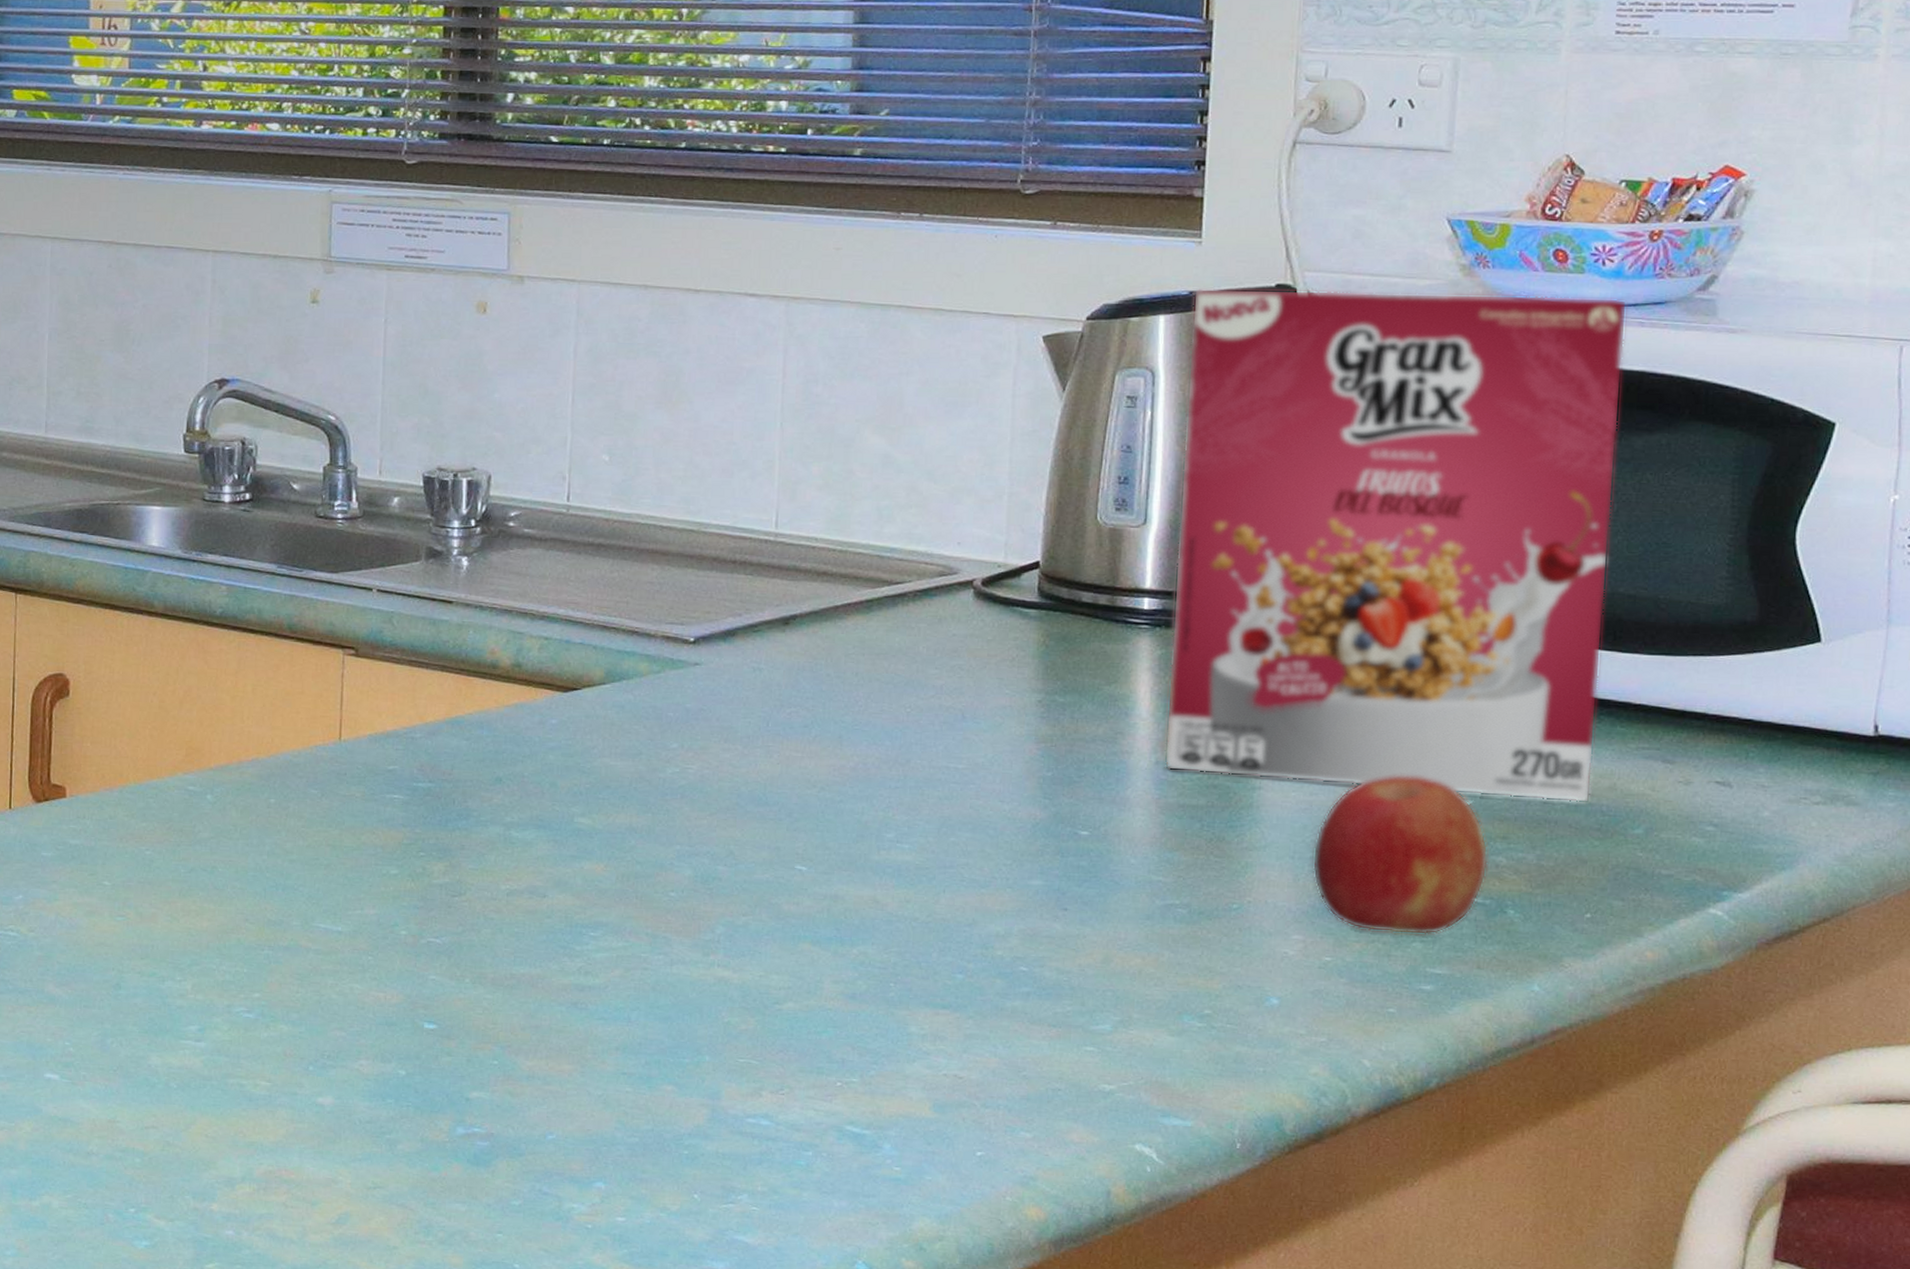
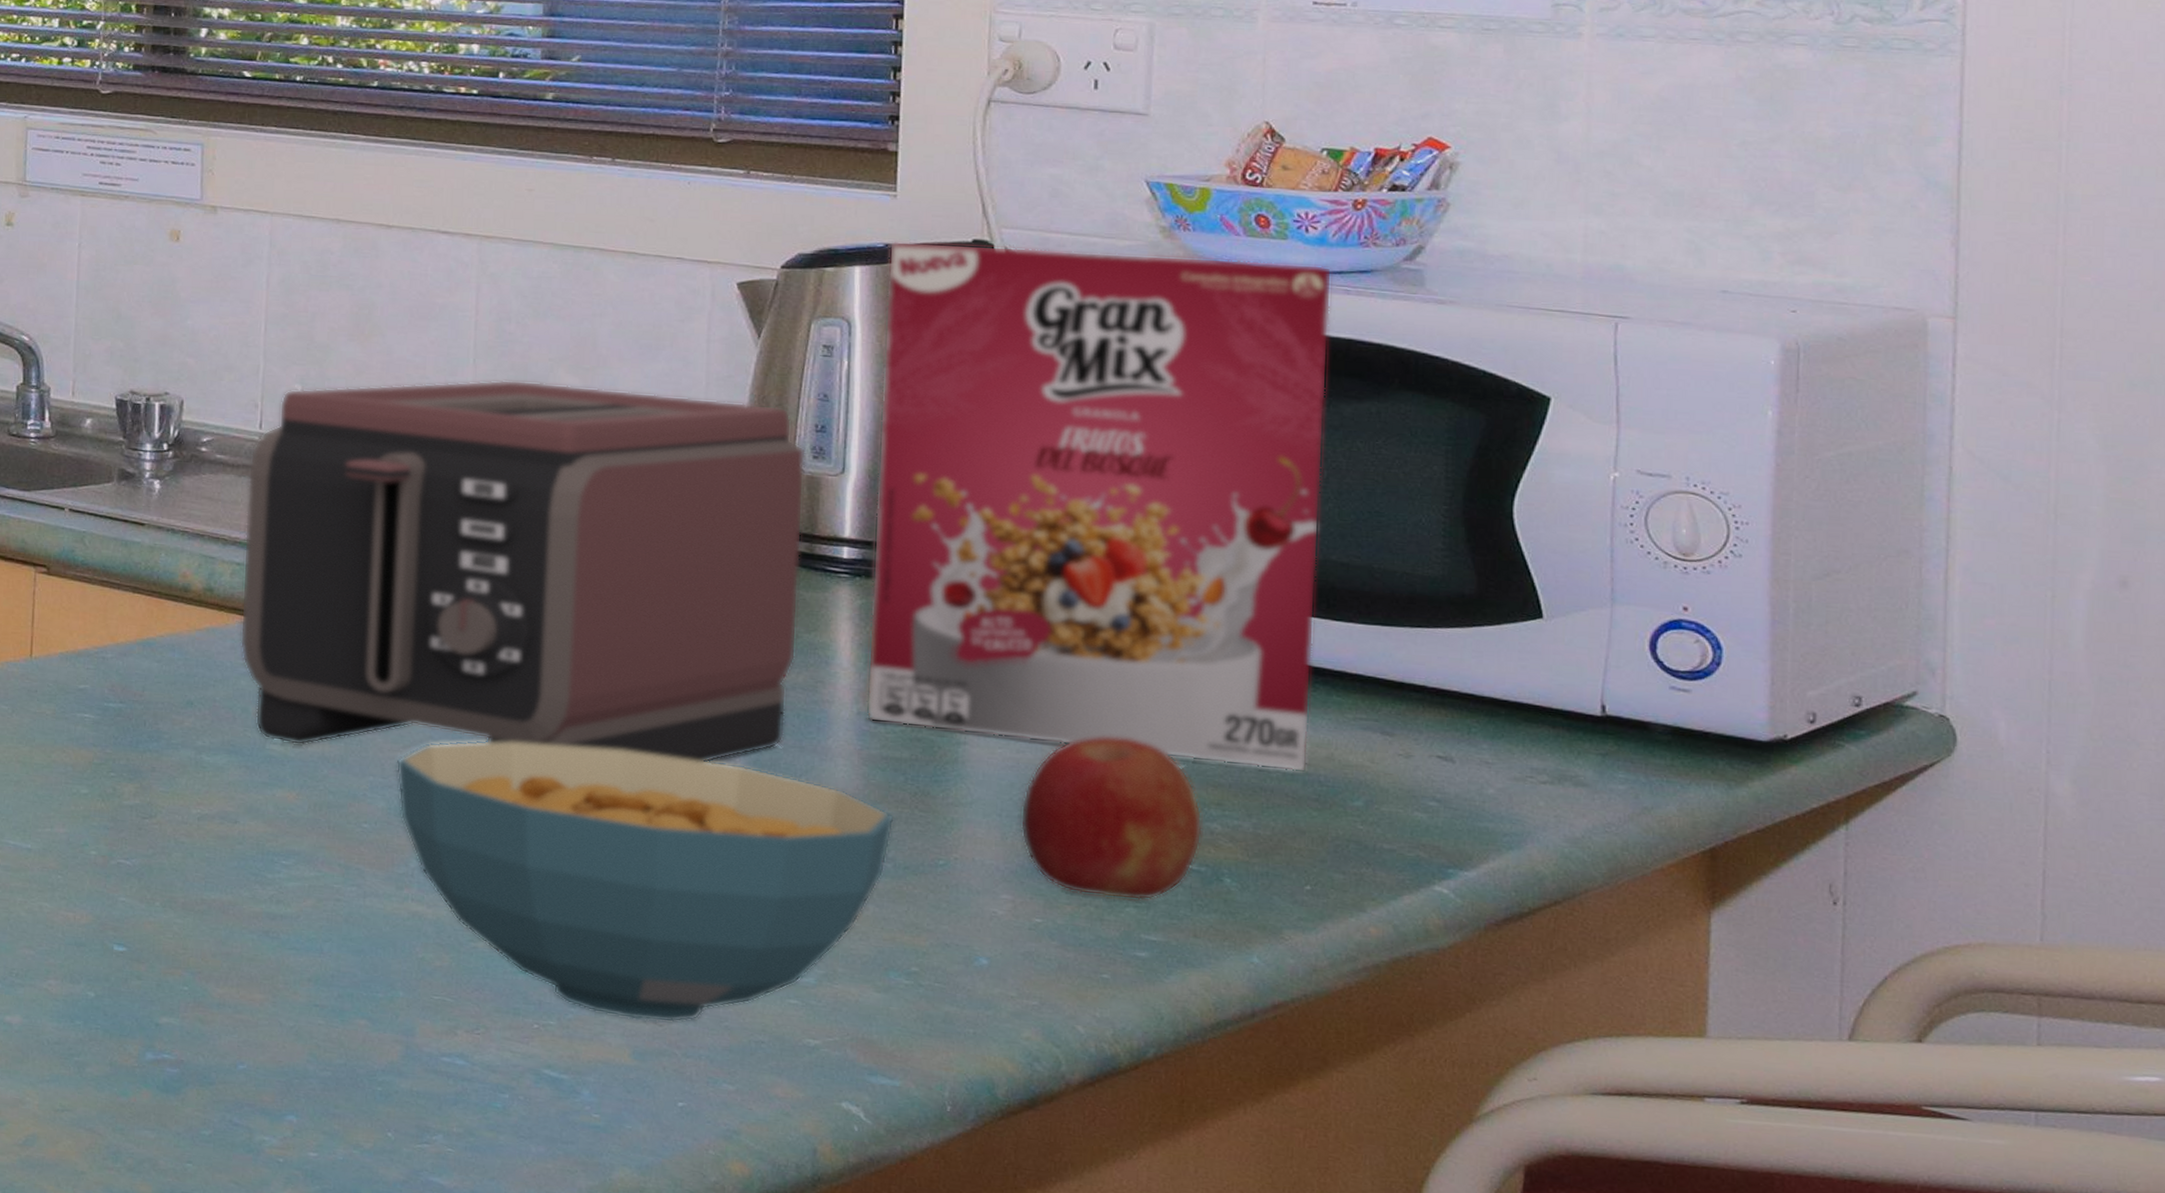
toaster: none [548,442,1108,818] -> present [240,379,805,763]
cereal bowl: none [702,803,1191,1075] -> present [396,738,896,1023]

